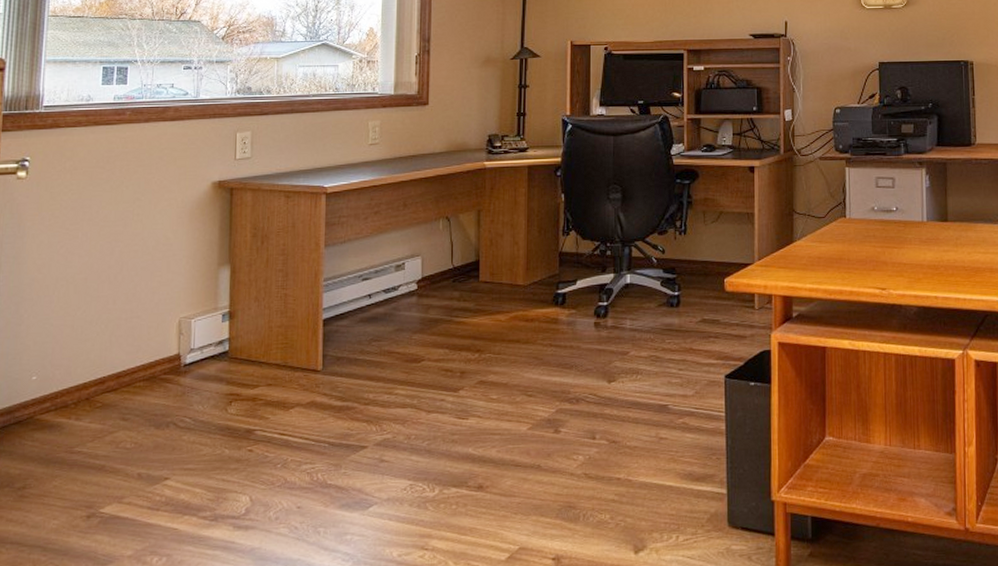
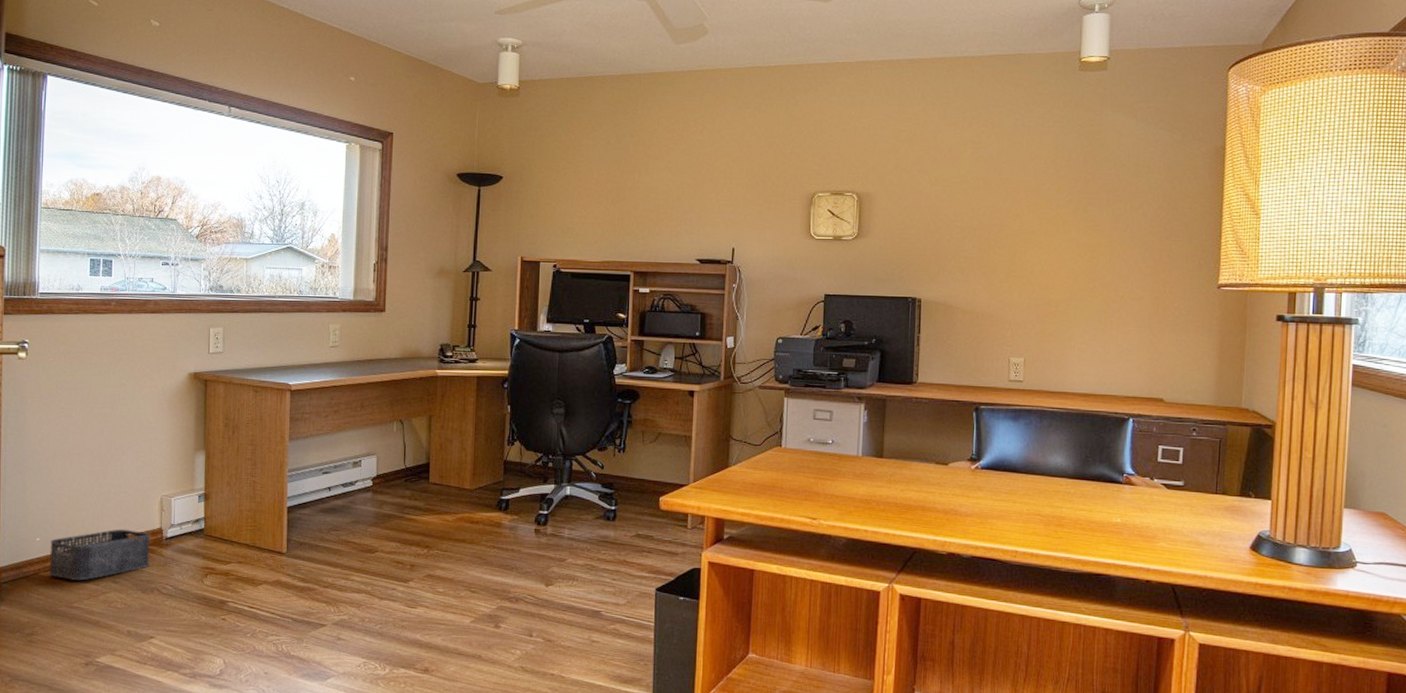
storage bin: none [47,358,166,422] -> present [49,529,150,581]

